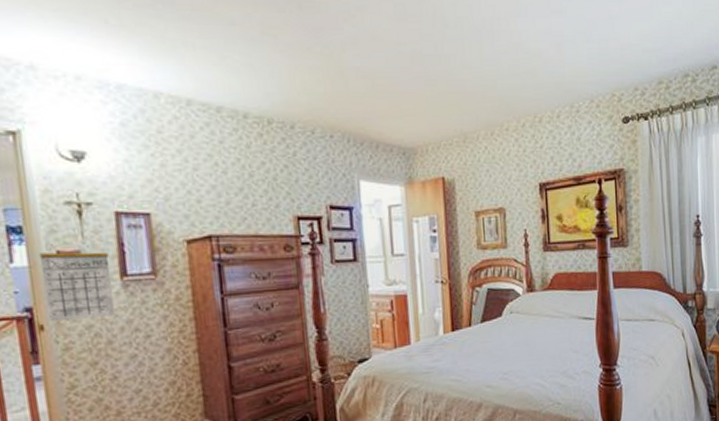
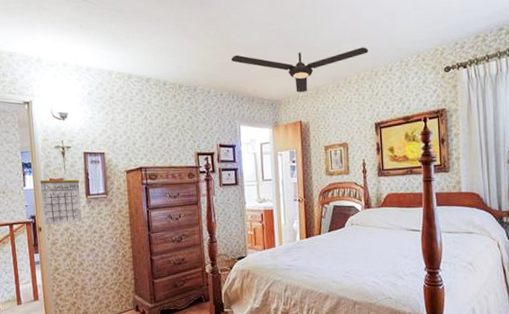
ceiling fan: none [344,82,531,139] -> present [231,47,369,93]

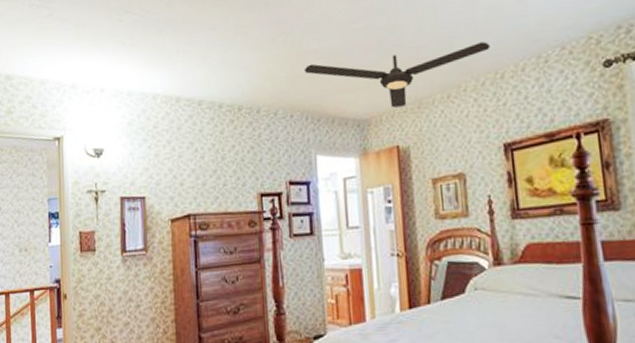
calendar: present [40,178,82,226] -> none [68,230,115,292]

